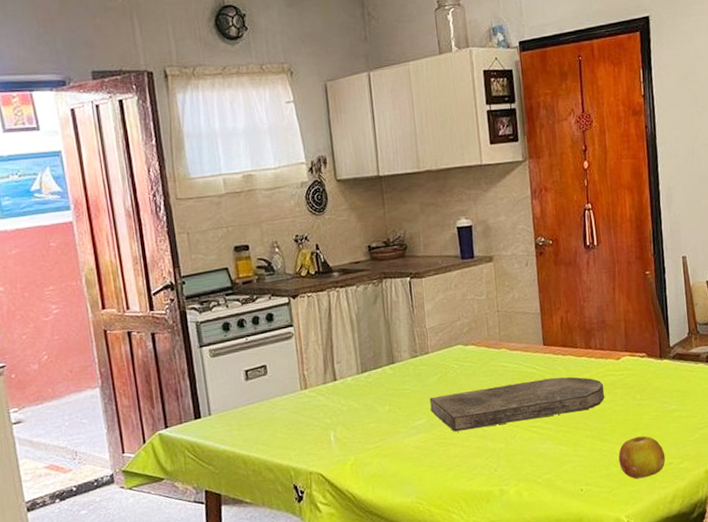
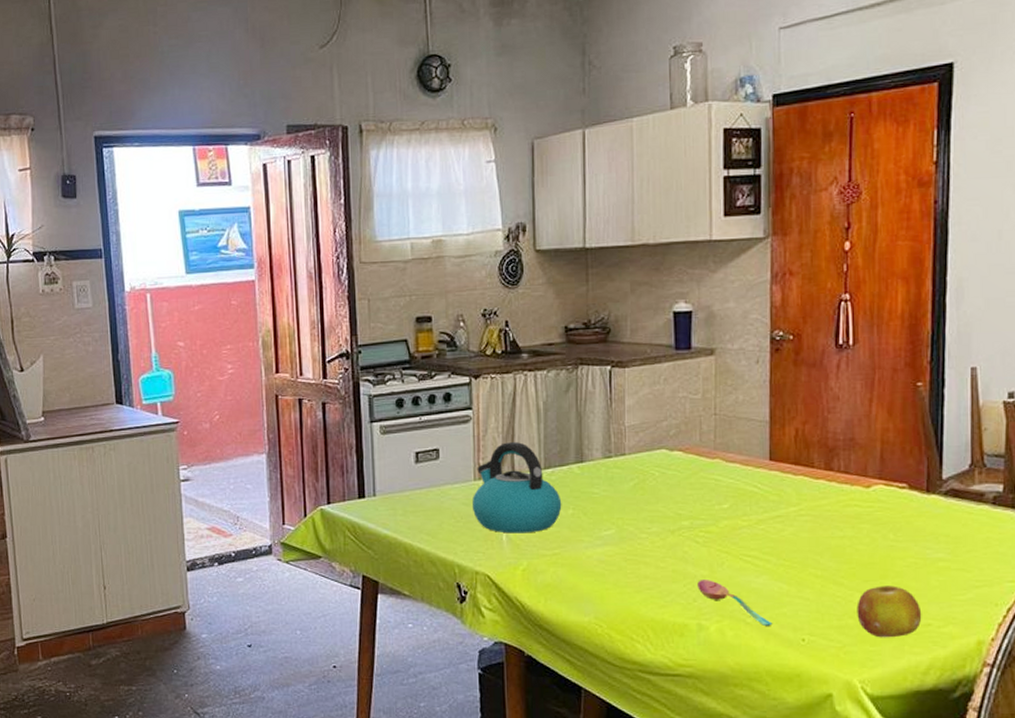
kettle: none [300,351,380,434] -> present [471,441,562,534]
cutting board: present [429,376,604,432] -> none [621,500,846,549]
soupspoon: none [496,451,558,483] -> present [697,580,773,626]

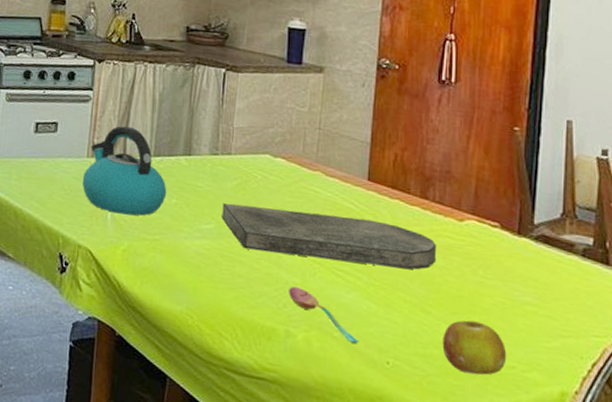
cutting board: none [621,500,846,549] -> present [222,202,437,270]

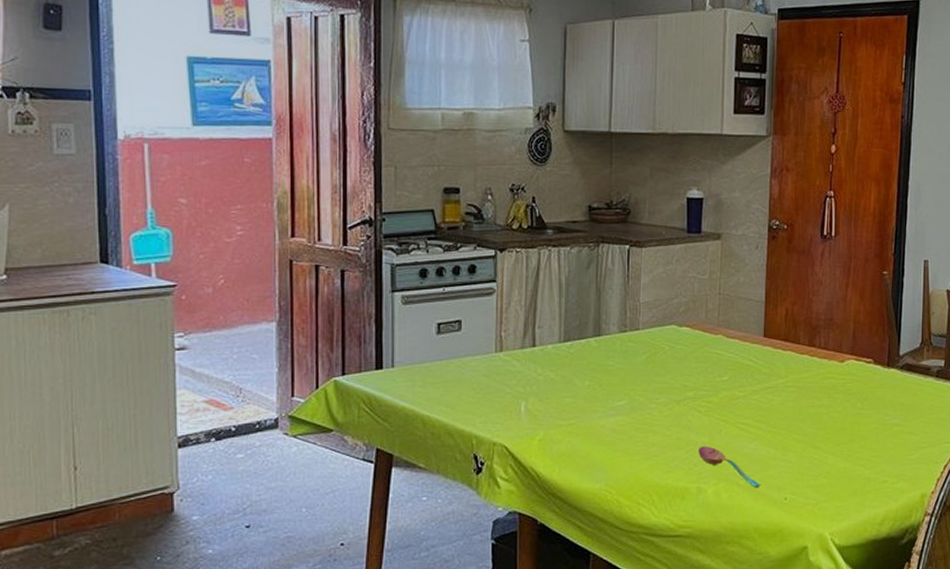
kettle: present [82,126,167,216] -> none [492,314,579,405]
cutting board: present [222,202,437,270] -> none [633,373,824,419]
fruit: present [442,320,507,375] -> none [829,448,880,495]

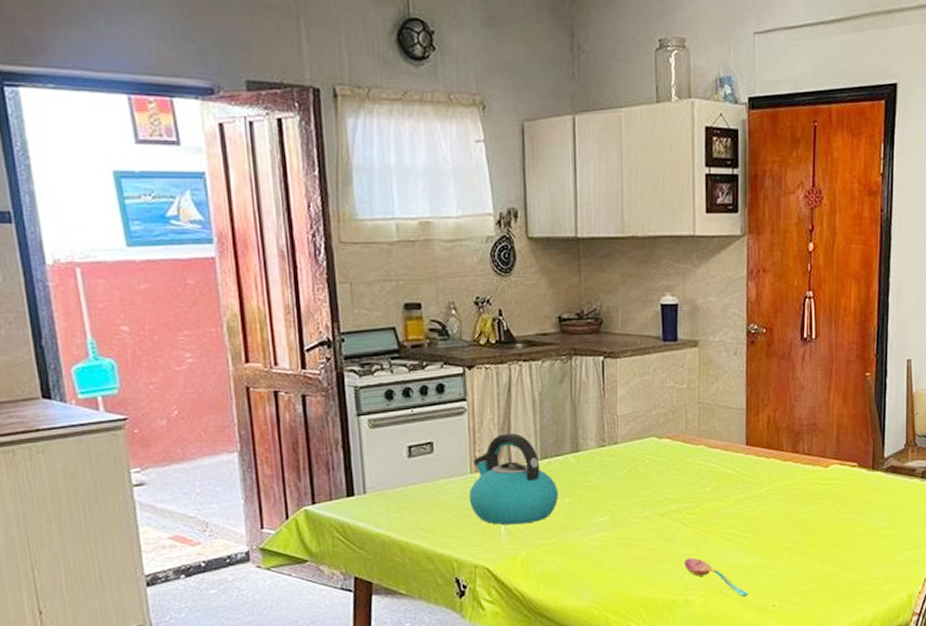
kettle: none [492,314,579,405] -> present [468,432,559,525]

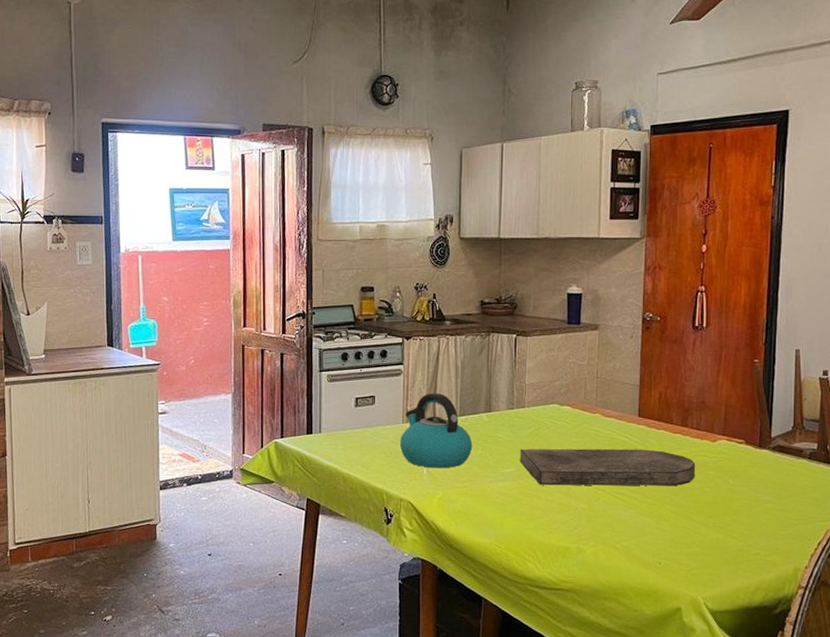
cutting board: none [615,481,809,533] -> present [520,448,696,486]
soupspoon: present [684,558,749,596] -> none [578,511,636,551]

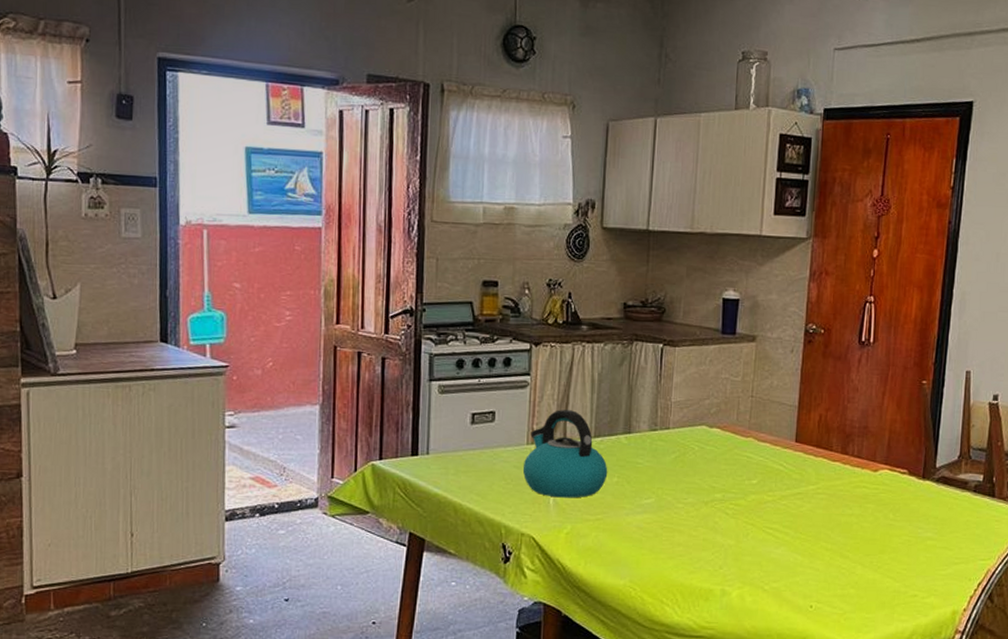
cutting board: present [520,448,696,486] -> none [661,476,855,521]

